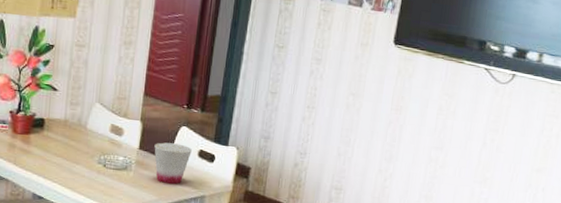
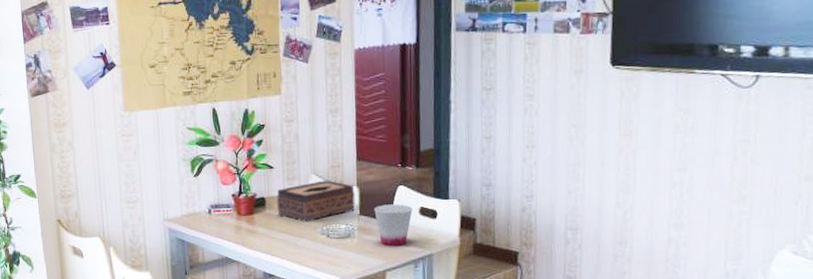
tissue box: none [56,110,138,150] -> present [277,180,355,222]

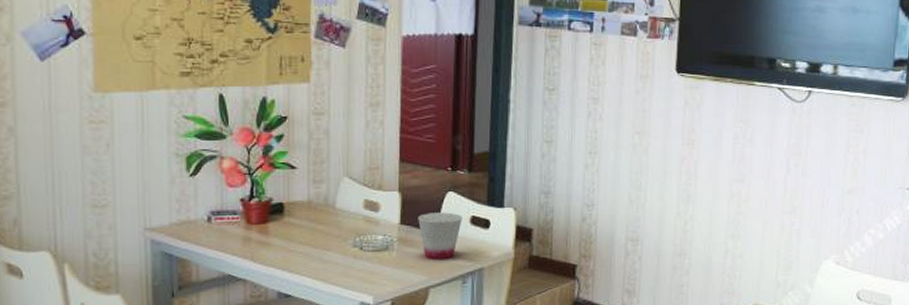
tissue box: present [277,180,355,222] -> none [299,184,396,232]

